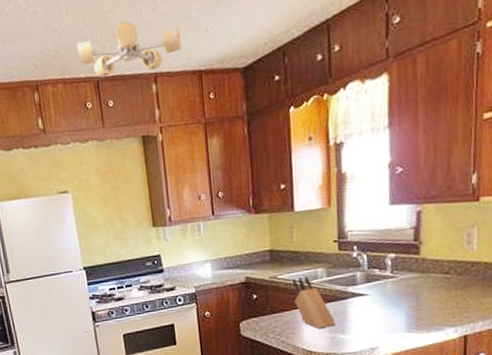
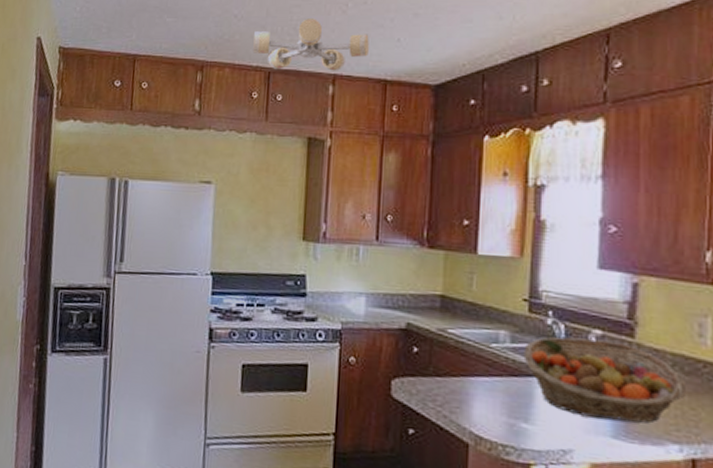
knife block: present [292,276,336,328] -> none [465,336,517,410]
fruit basket: none [337,260,460,321] -> present [523,337,687,424]

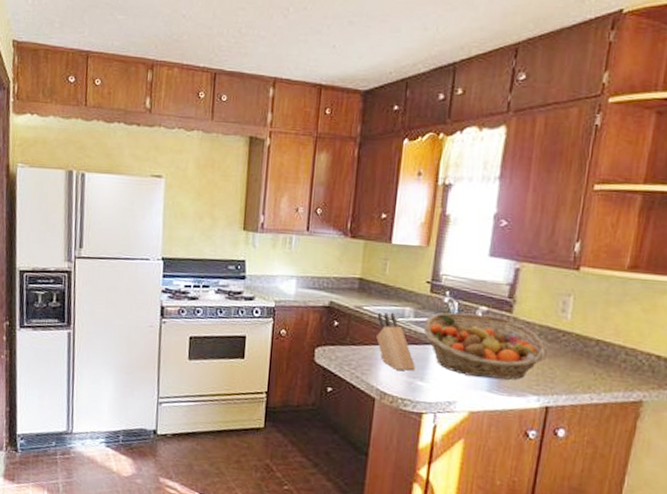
ceiling light: present [253,18,369,71] -> none [200,22,308,74]
knife block: none [465,336,517,410] -> present [376,312,415,371]

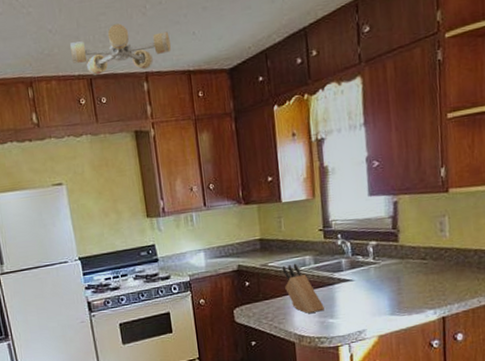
ceiling light: none [200,22,308,74] -> present [70,23,171,75]
fruit basket: present [423,312,548,380] -> none [324,247,436,305]

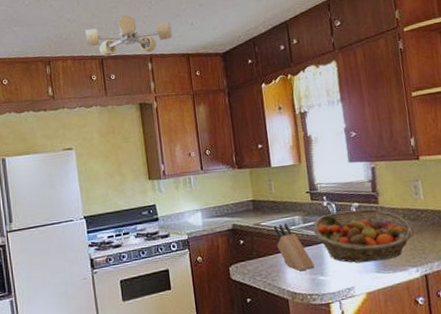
fruit basket: none [324,247,436,305] -> present [312,209,415,263]

